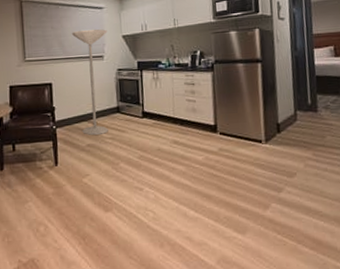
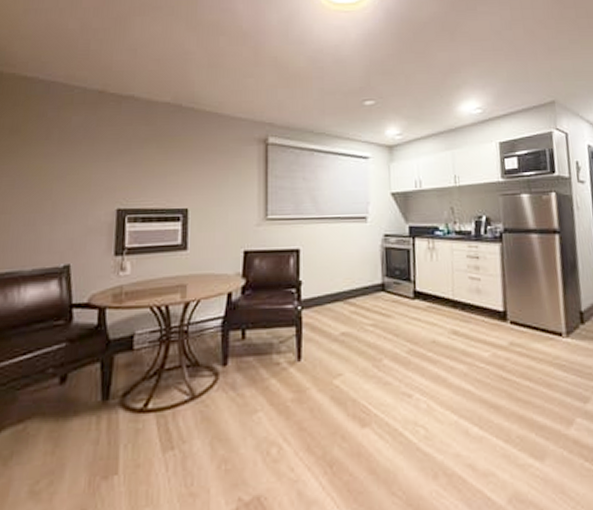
floor lamp: present [71,29,108,135] -> none [327,183,373,320]

